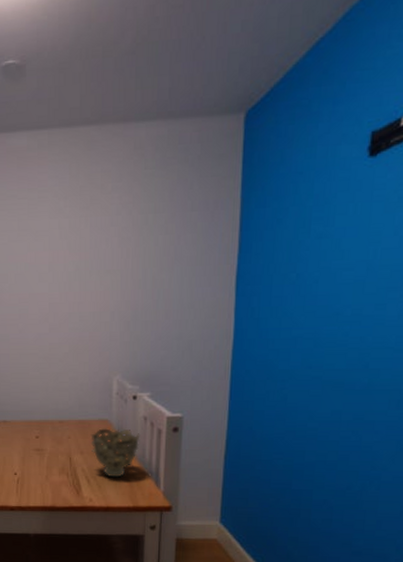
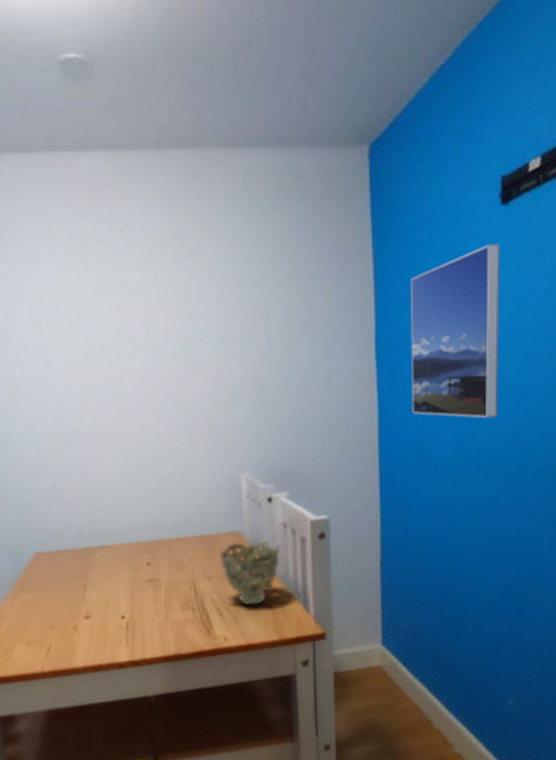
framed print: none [265,191,364,344] -> present [410,243,500,419]

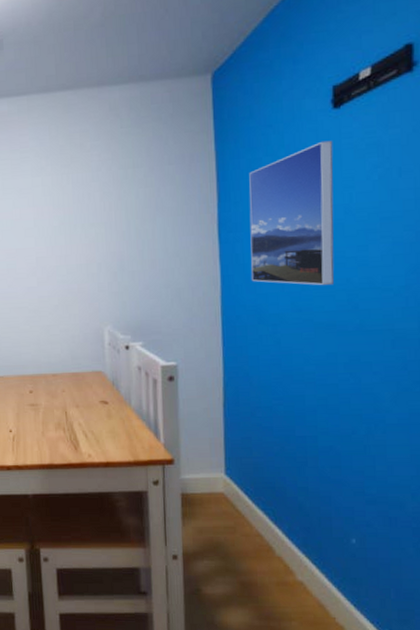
decorative bowl: present [218,540,281,606] -> none [85,379,136,431]

